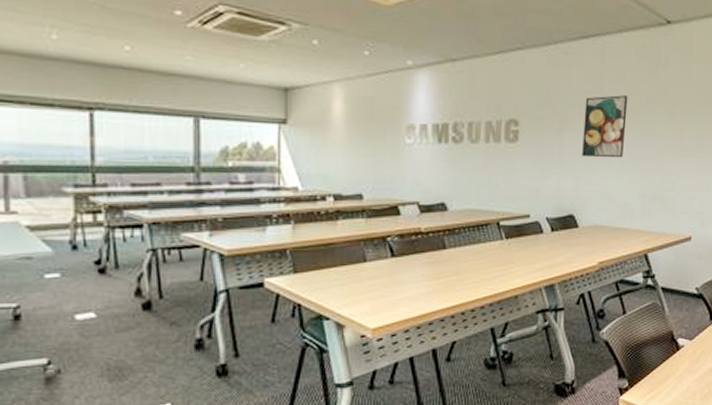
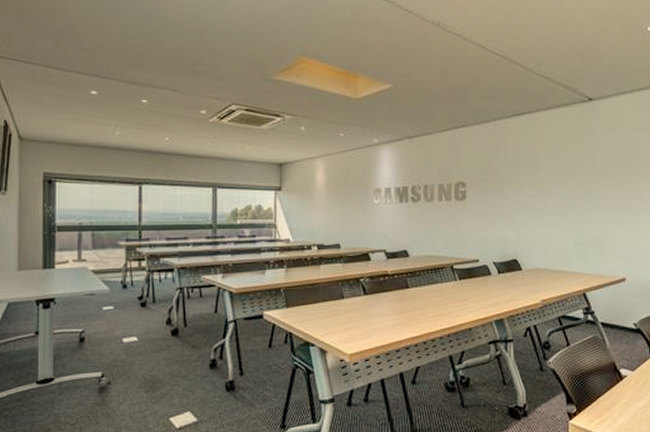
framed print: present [582,95,628,158] -> none [521,160,559,212]

